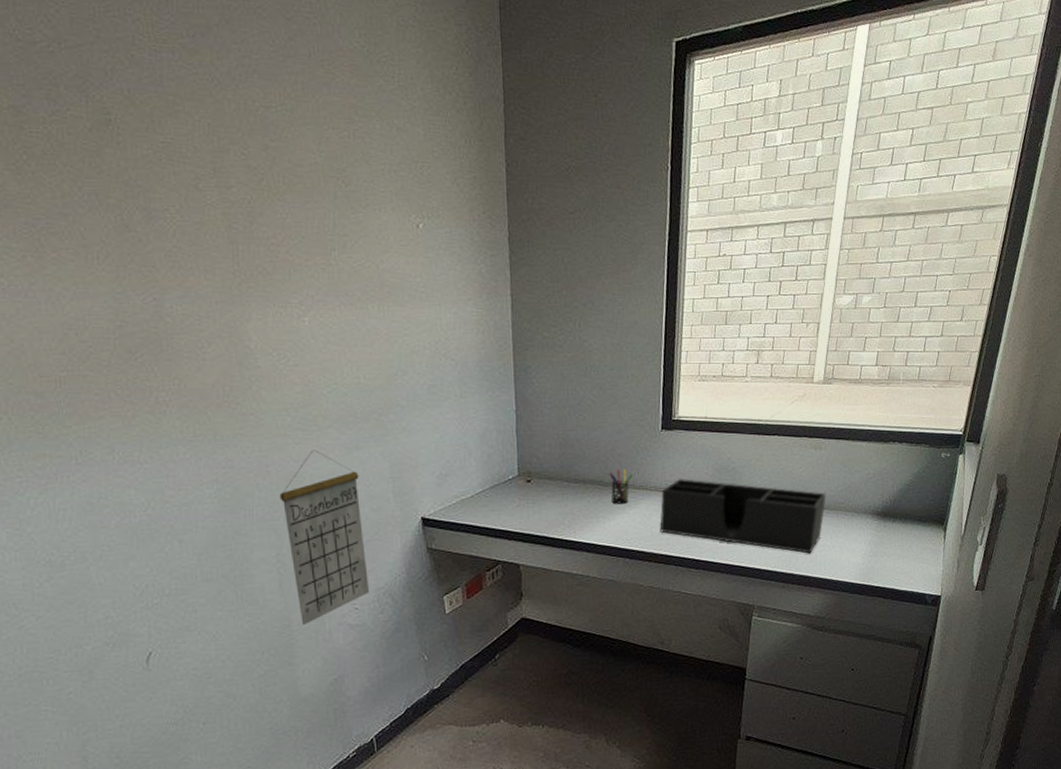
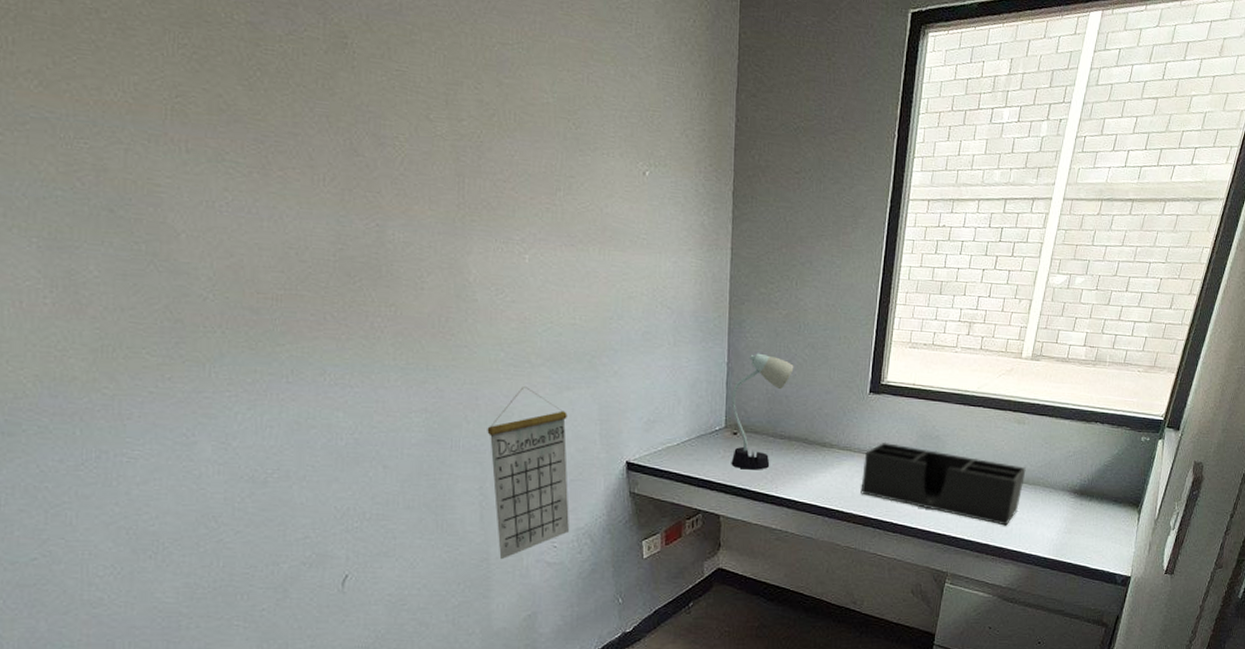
desk lamp: none [522,398,583,517] -> present [731,353,794,470]
pen holder: present [609,468,633,504] -> none [814,428,838,463]

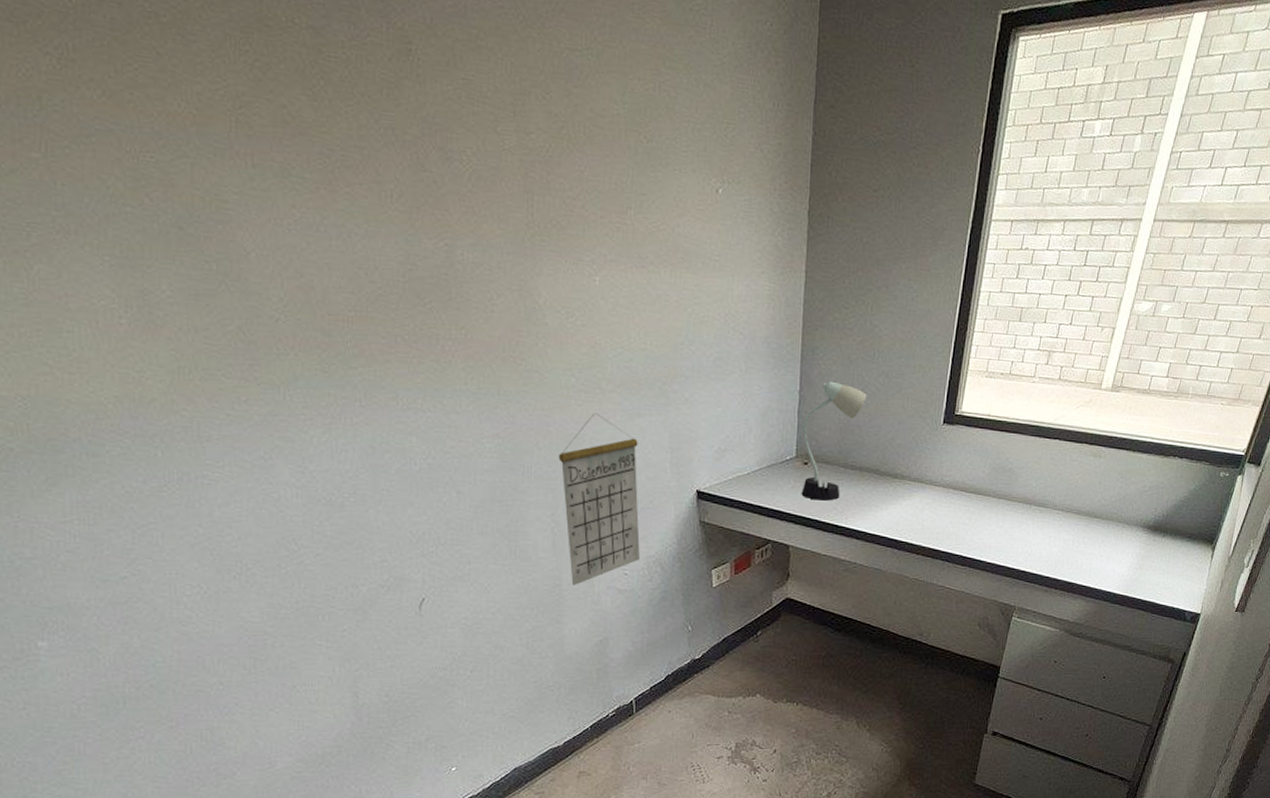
desk organizer: present [861,441,1026,526] -> none [931,473,1100,561]

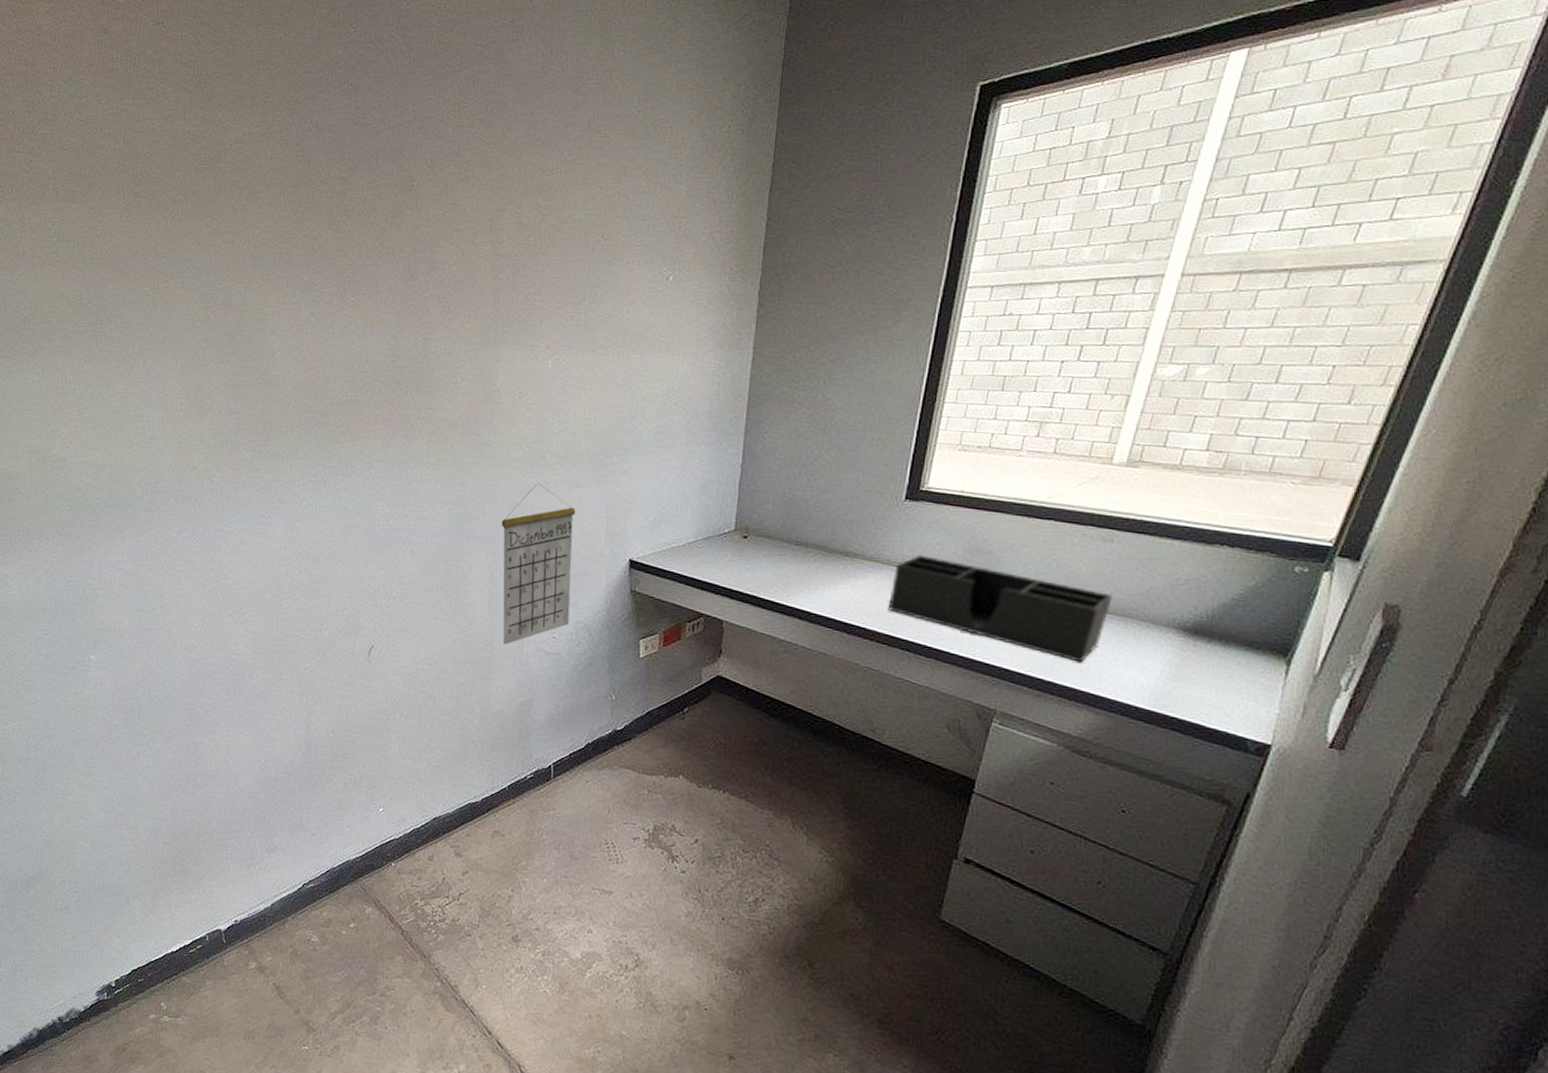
desk lamp: present [801,381,867,501] -> none [738,454,816,577]
desk organizer: none [931,473,1100,561] -> present [888,554,1113,663]

